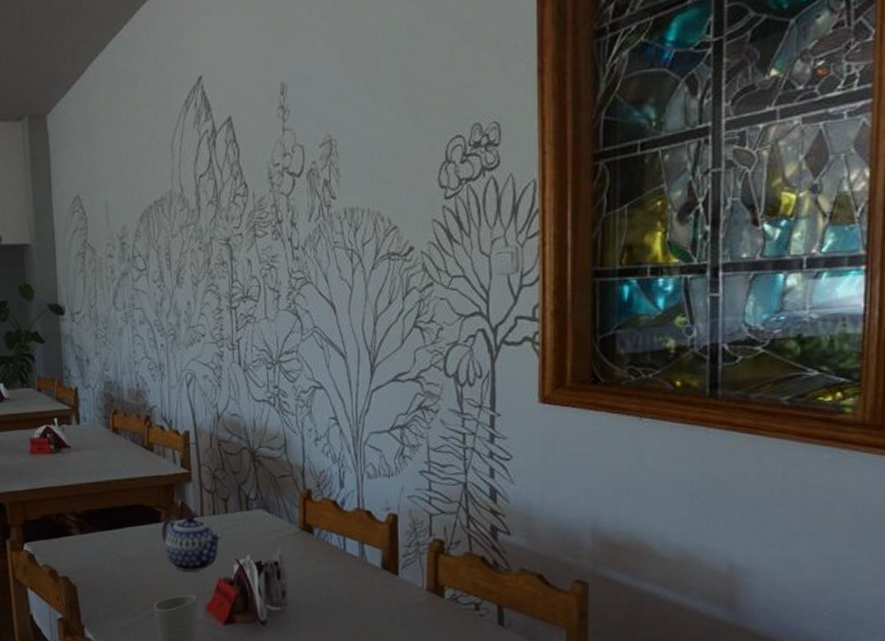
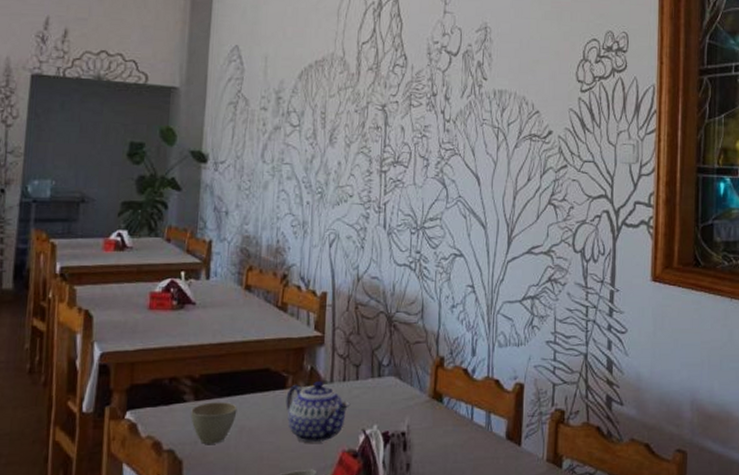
cup: none [77,534,119,572] -> present [190,401,238,444]

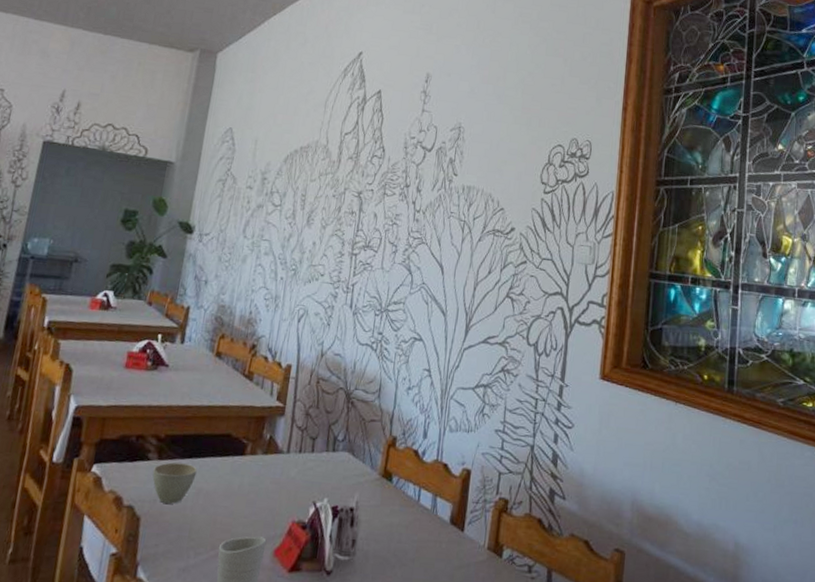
teapot: present [286,380,351,443] -> none [243,449,304,511]

